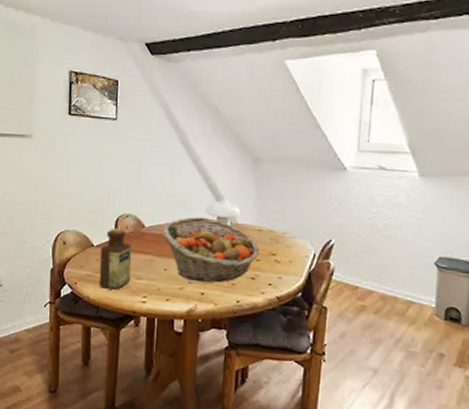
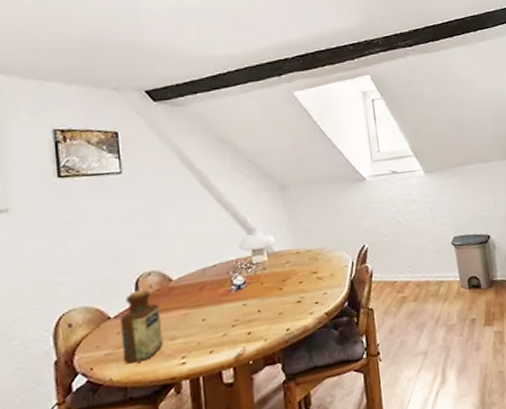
fruit basket: present [162,217,260,283] -> none [193,253,302,324]

